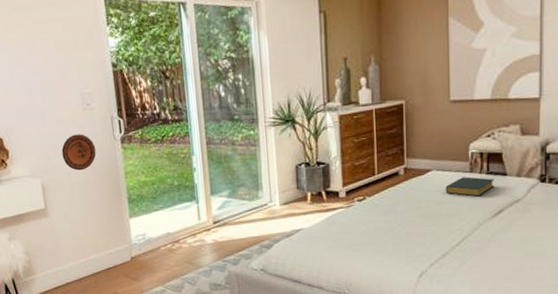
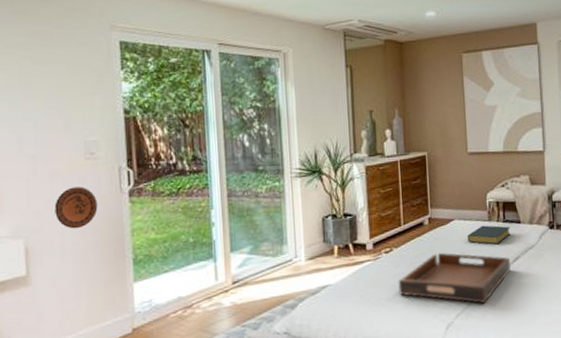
serving tray: none [371,202,492,255] -> present [398,252,510,304]

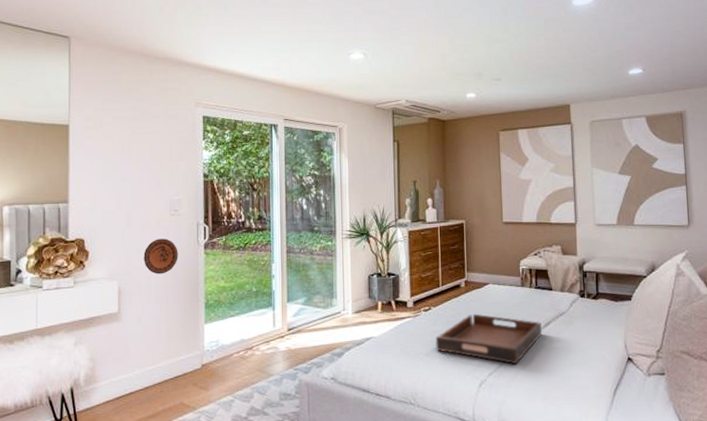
hardback book: present [467,225,511,245] -> none [501,290,542,309]

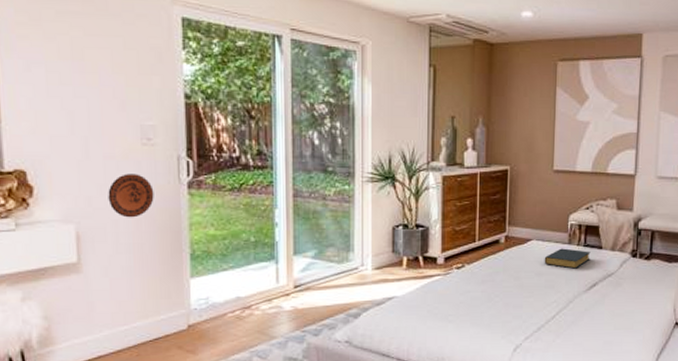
serving tray: present [435,313,542,365] -> none [467,272,587,328]
hardback book: none [501,290,542,309] -> present [544,248,591,269]

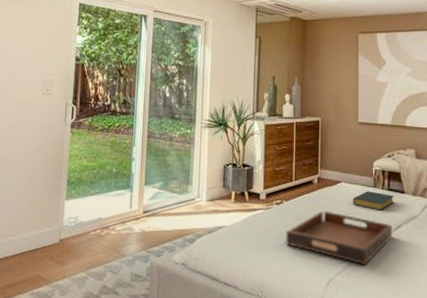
decorative plate: present [108,174,154,218] -> none [14,115,47,150]
serving tray: none [467,272,587,328] -> present [286,211,392,266]

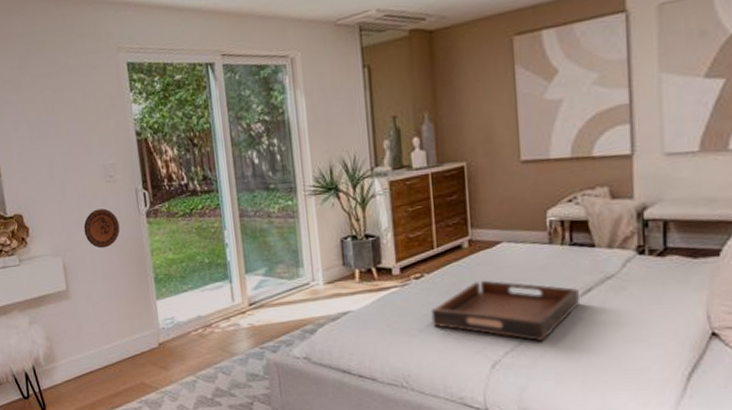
decorative plate: none [14,115,47,150] -> present [83,208,120,249]
hardback book: present [352,191,394,211] -> none [519,249,580,273]

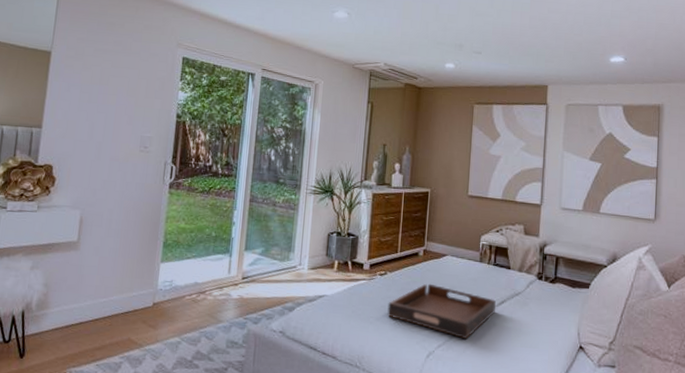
decorative plate: present [83,208,120,249] -> none [108,173,143,209]

